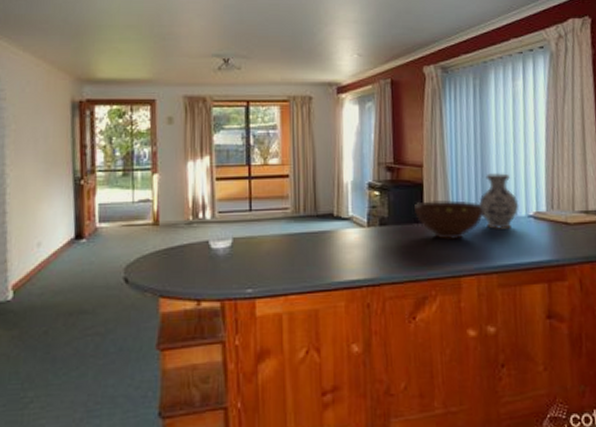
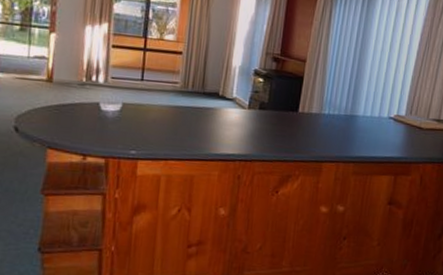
fruit bowl: present [414,200,484,240] -> none [292,92,353,130]
vase: present [478,173,519,229] -> none [349,76,384,126]

